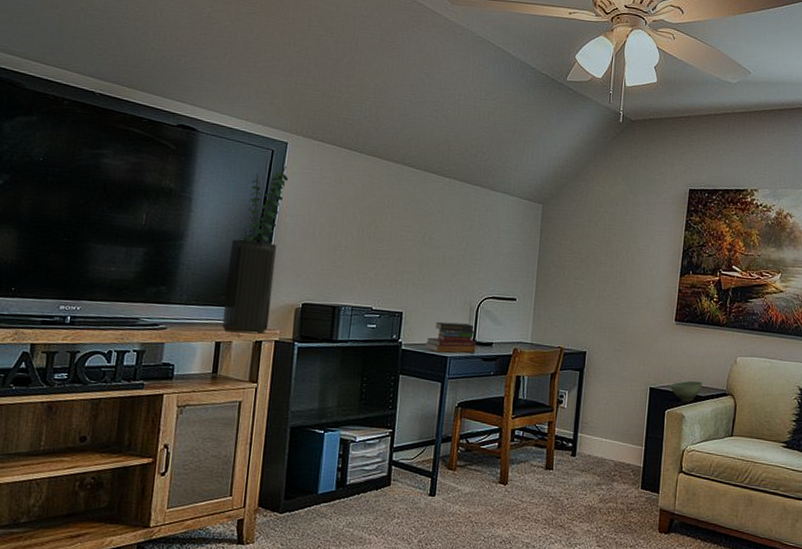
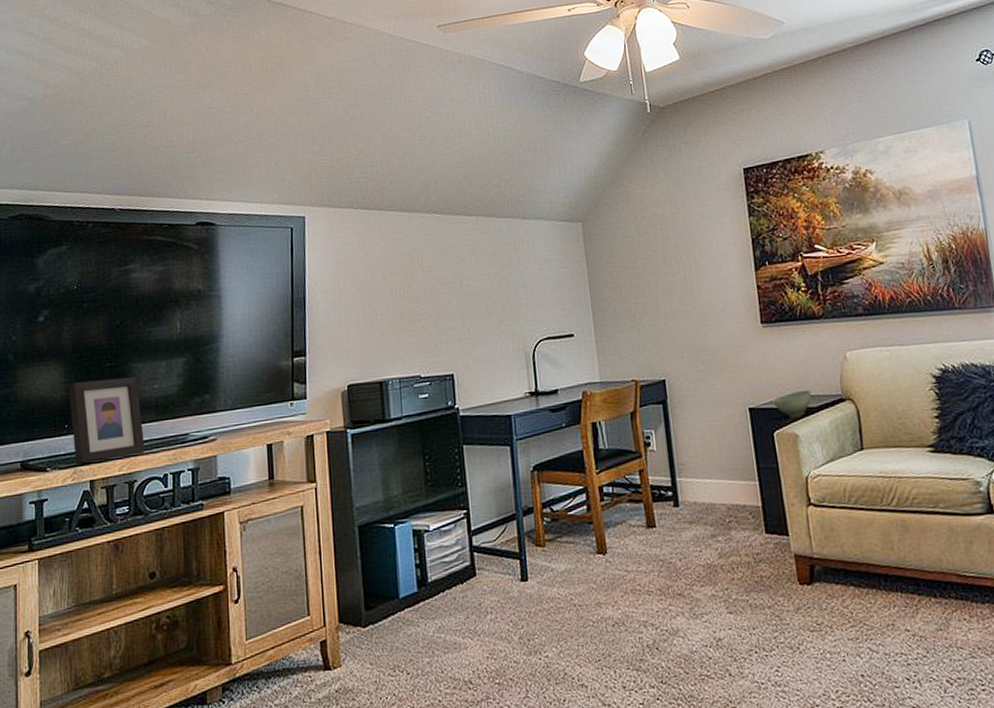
picture frame: none [17,249,95,329] -> present [68,377,146,465]
vase: present [222,165,289,334] -> none [266,241,317,432]
books: present [425,321,477,353] -> none [484,373,541,413]

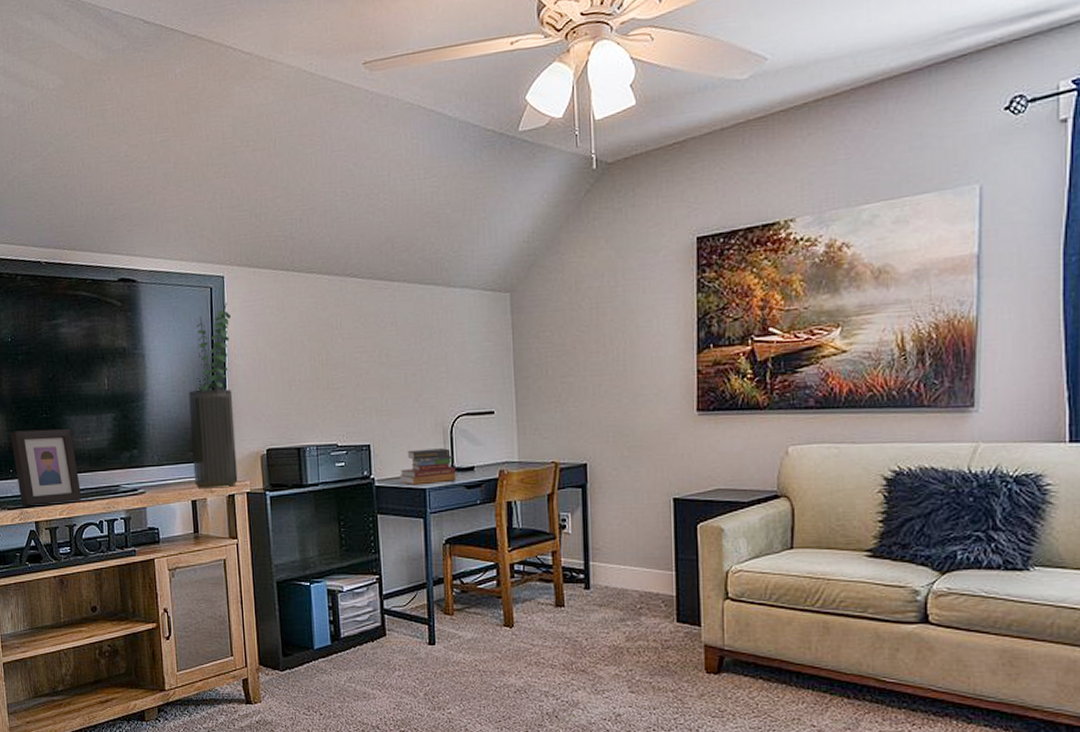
vase: none [266,241,317,432] -> present [188,302,238,489]
books: none [484,373,541,413] -> present [399,448,456,486]
bowl: present [772,389,812,418] -> none [700,483,744,512]

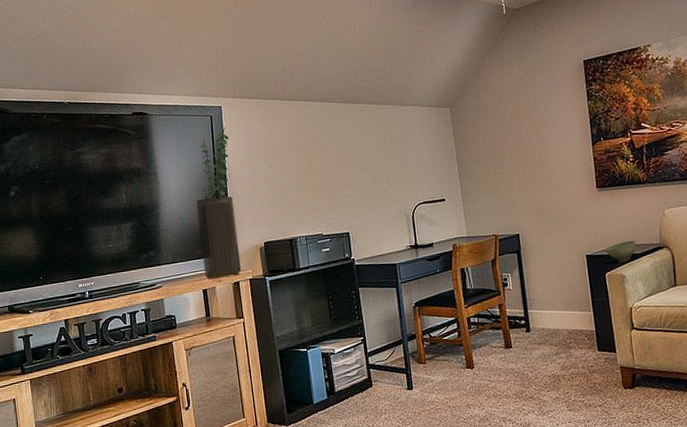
picture frame: present [9,429,83,507] -> none [39,239,107,308]
books: present [399,448,456,486] -> none [374,230,420,262]
bowl: none [700,483,744,512] -> present [605,240,637,263]

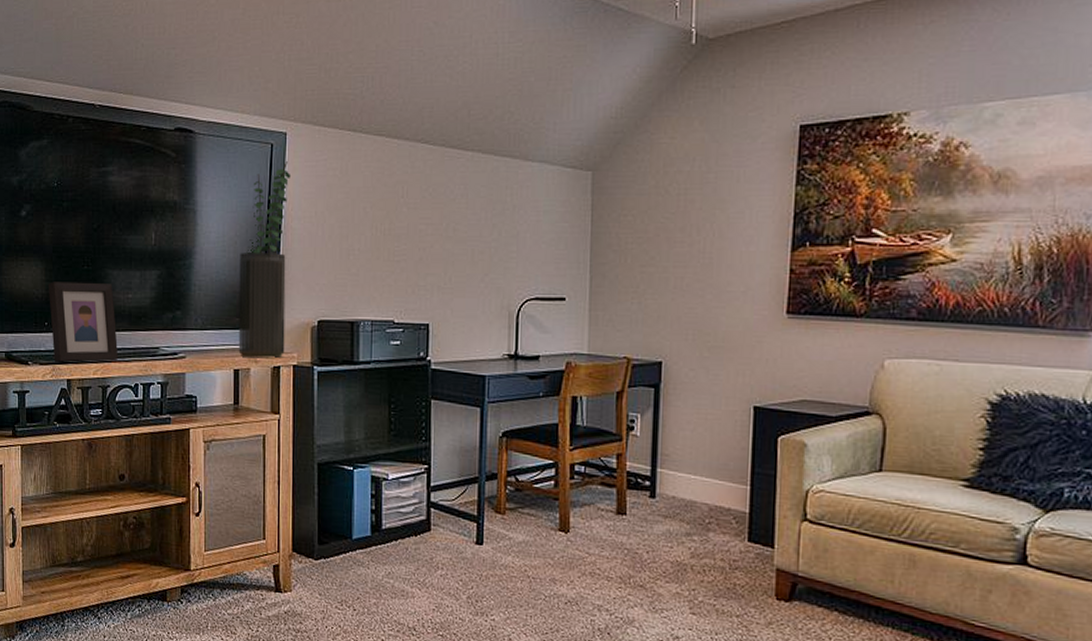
picture frame: none [39,239,107,308] -> present [48,281,119,363]
bowl: present [605,240,637,263] -> none [783,395,832,425]

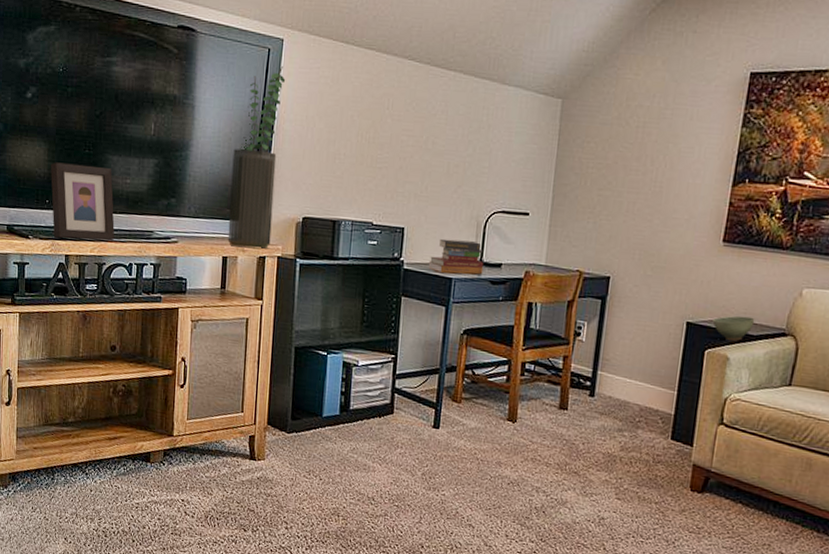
books: none [458,333,520,371] -> present [428,238,484,275]
bowl: none [783,395,832,425] -> present [712,316,755,342]

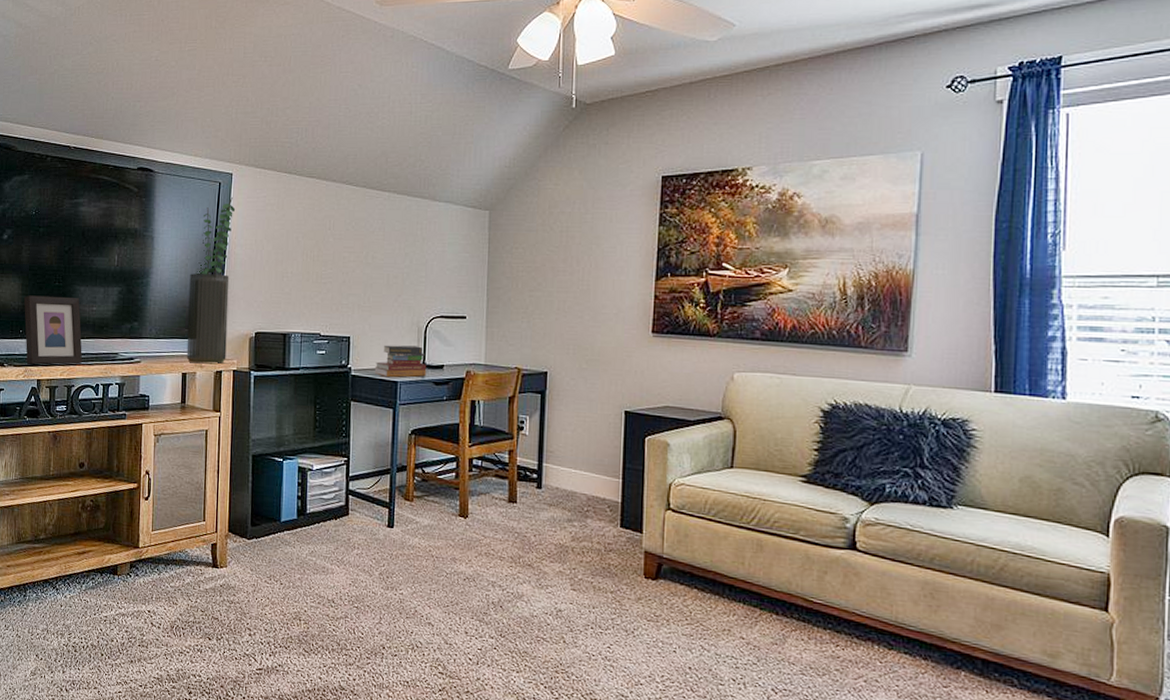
bowl: present [712,316,755,342] -> none [650,402,691,428]

